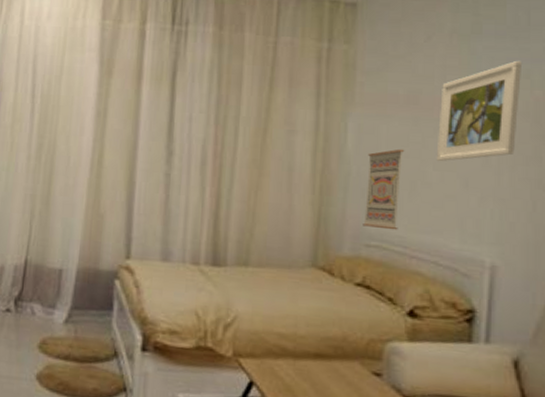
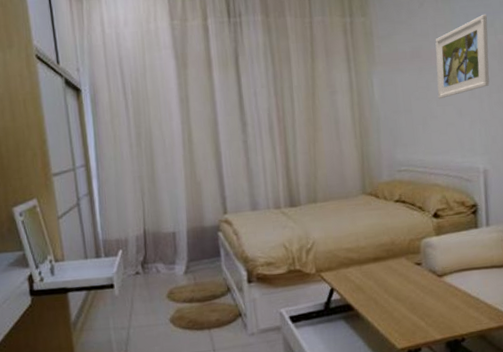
wall art: present [363,149,405,230] -> none [390,93,419,157]

